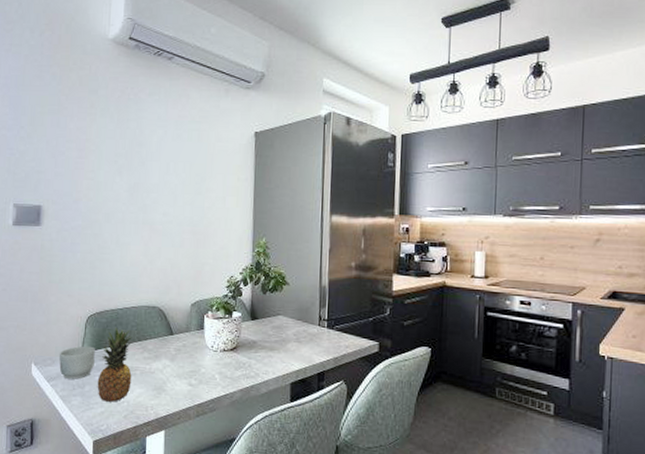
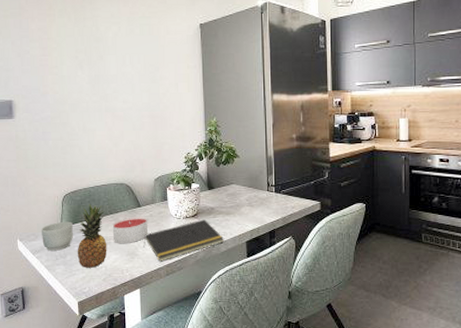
candle: none [139,346,180,377] -> present [112,217,149,244]
notepad: none [173,354,265,400] -> present [143,219,224,262]

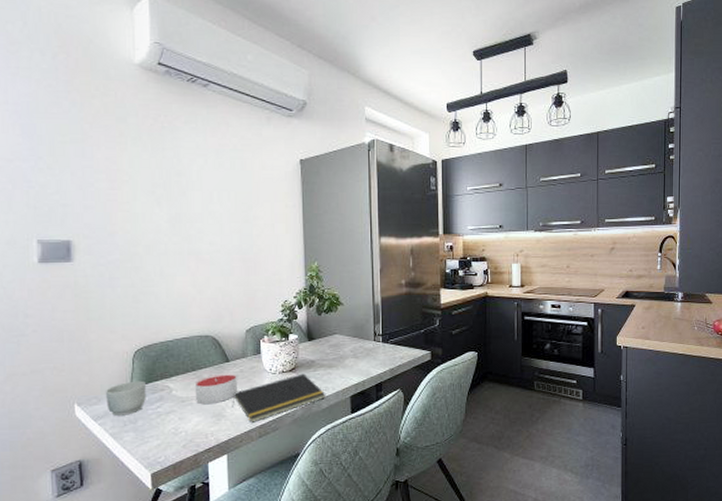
fruit: present [77,204,107,268] -> none [151,360,188,434]

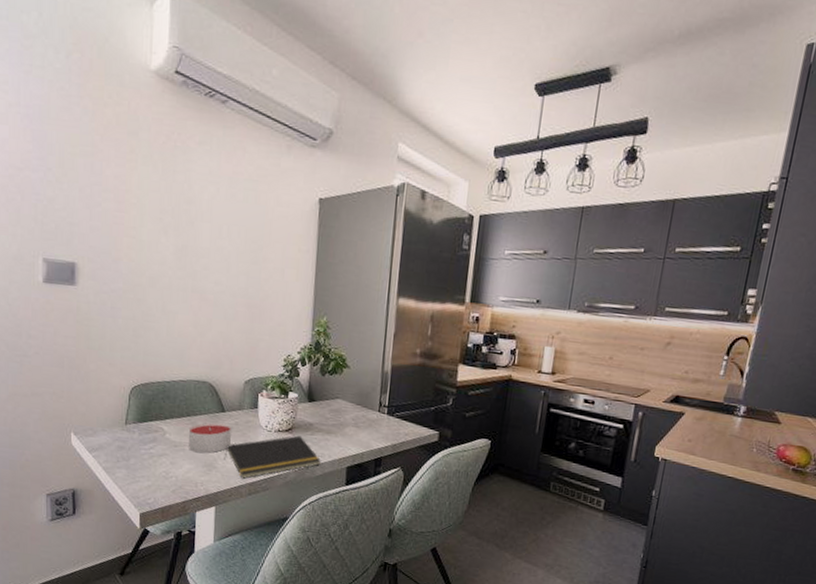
mug: present [106,381,146,416] -> none [101,417,140,452]

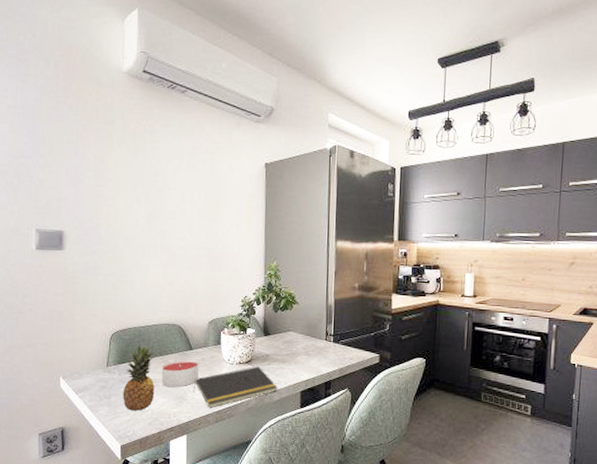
fruit: none [143,401,181,477] -> present [123,344,155,411]

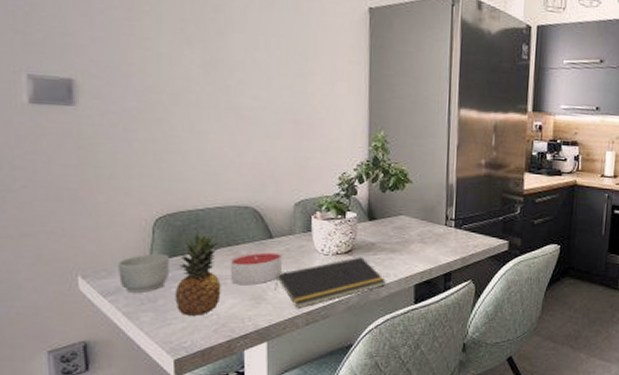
mug: none [86,360,120,391] -> present [119,253,169,293]

